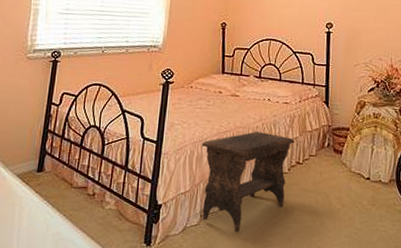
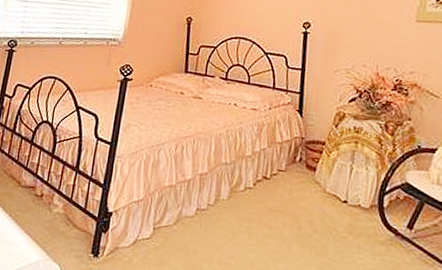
footstool: present [201,131,294,233] -> none [155,139,262,252]

